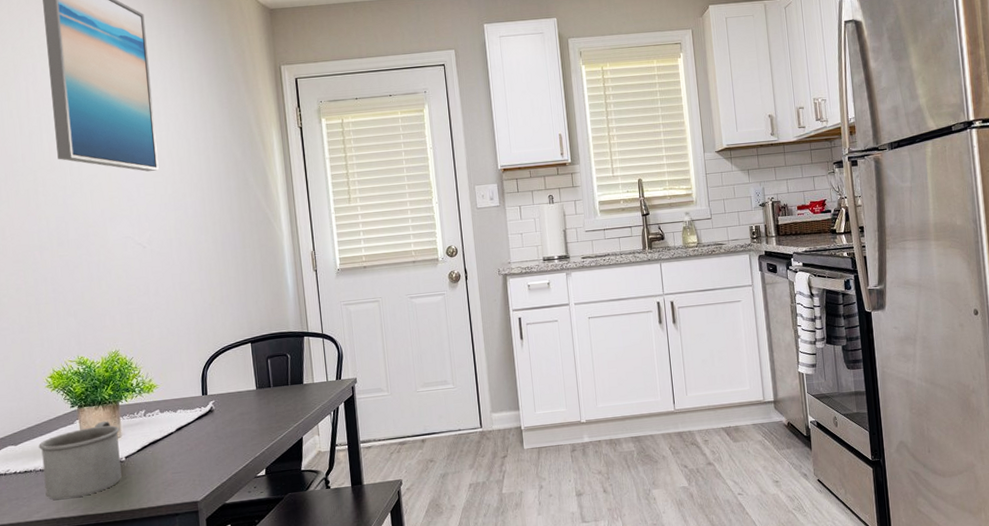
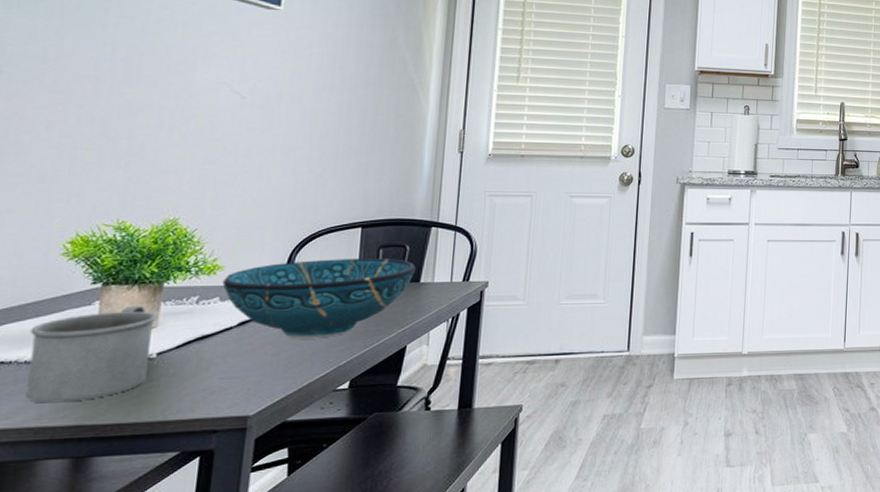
decorative bowl: none [159,366,298,439] -> present [222,259,416,339]

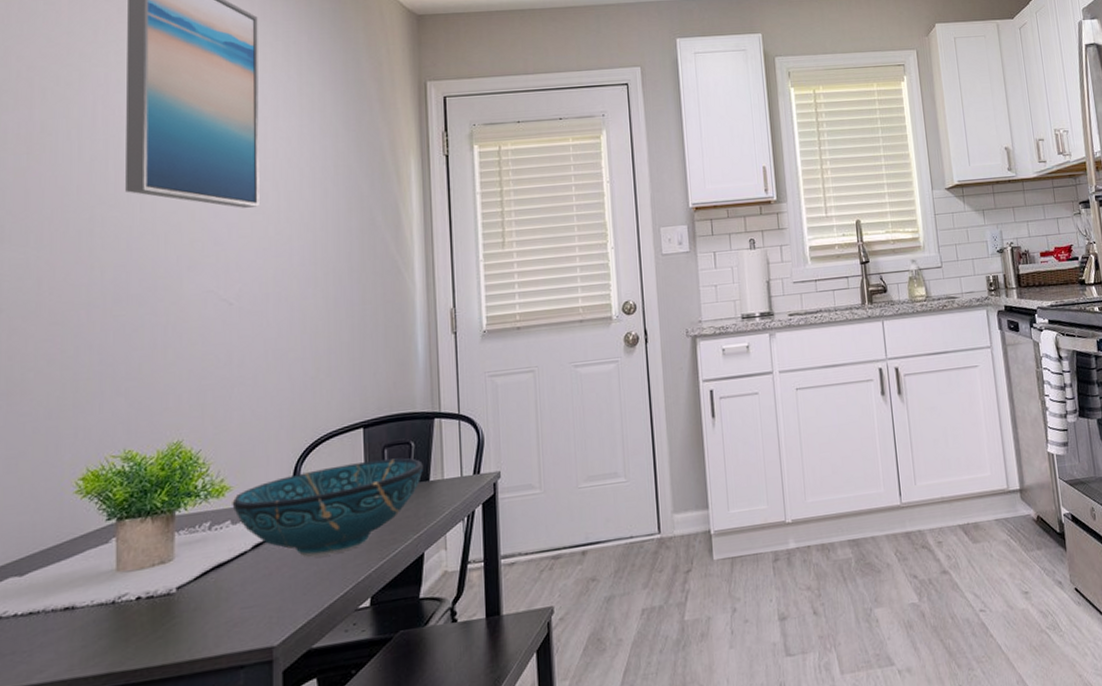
mug: present [25,305,157,404] -> none [54,537,172,653]

